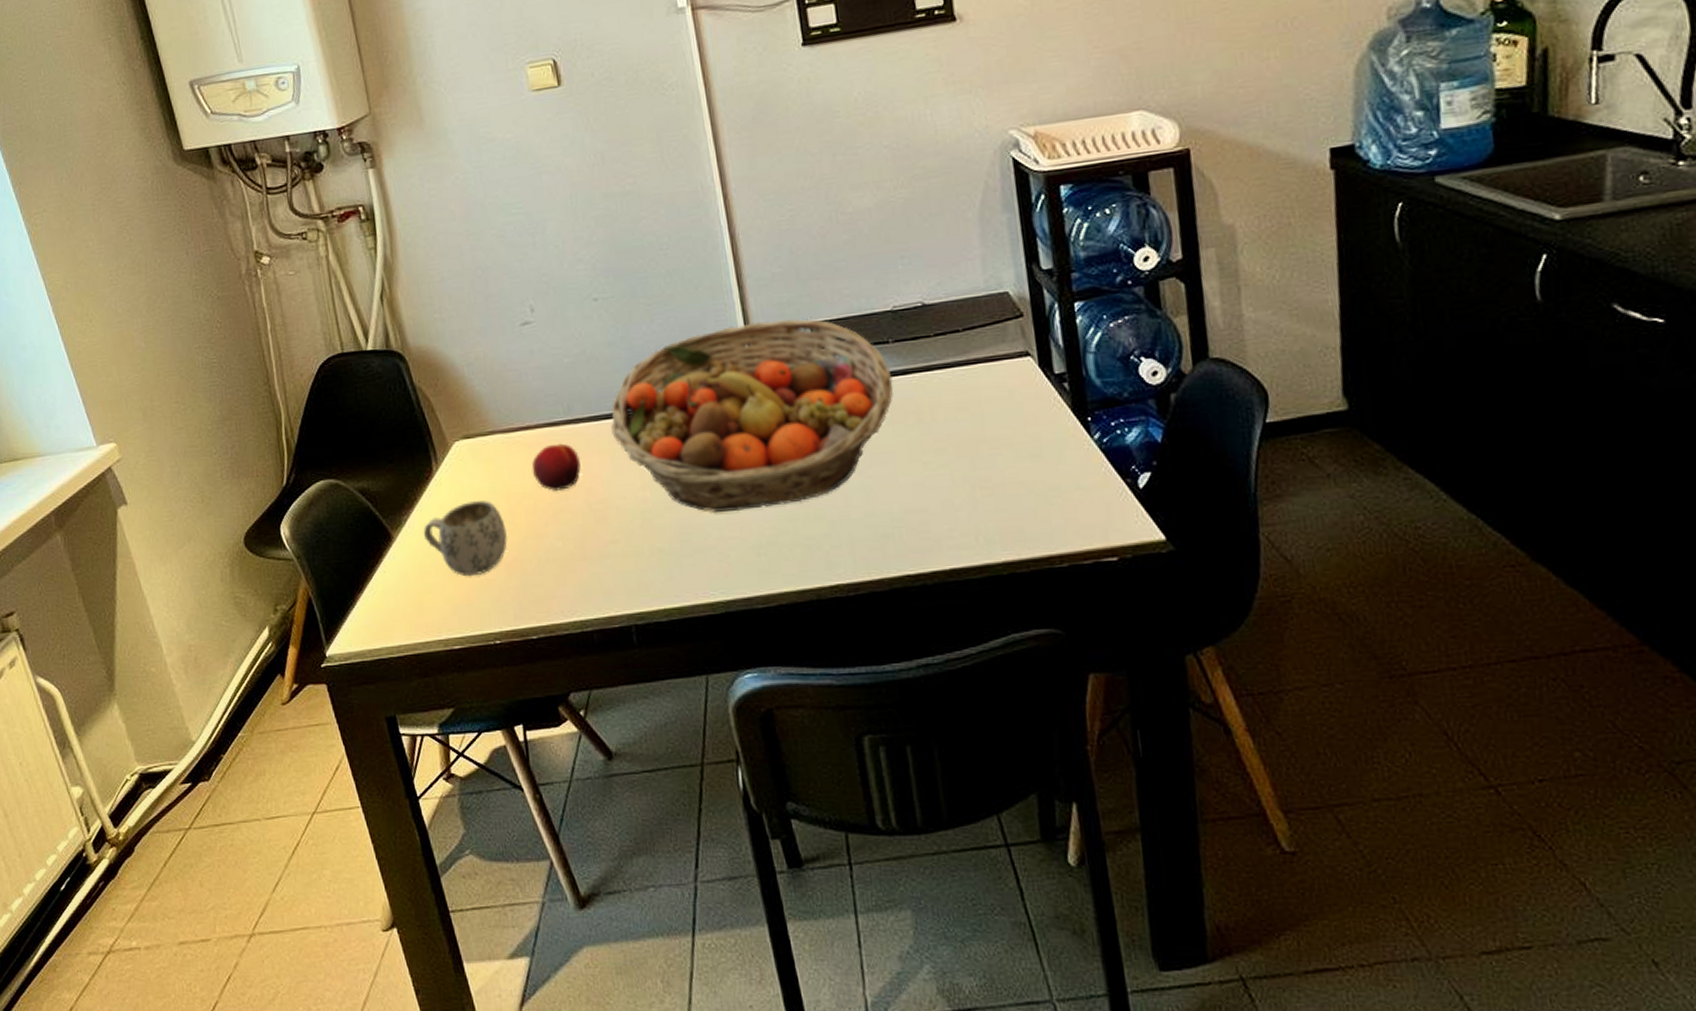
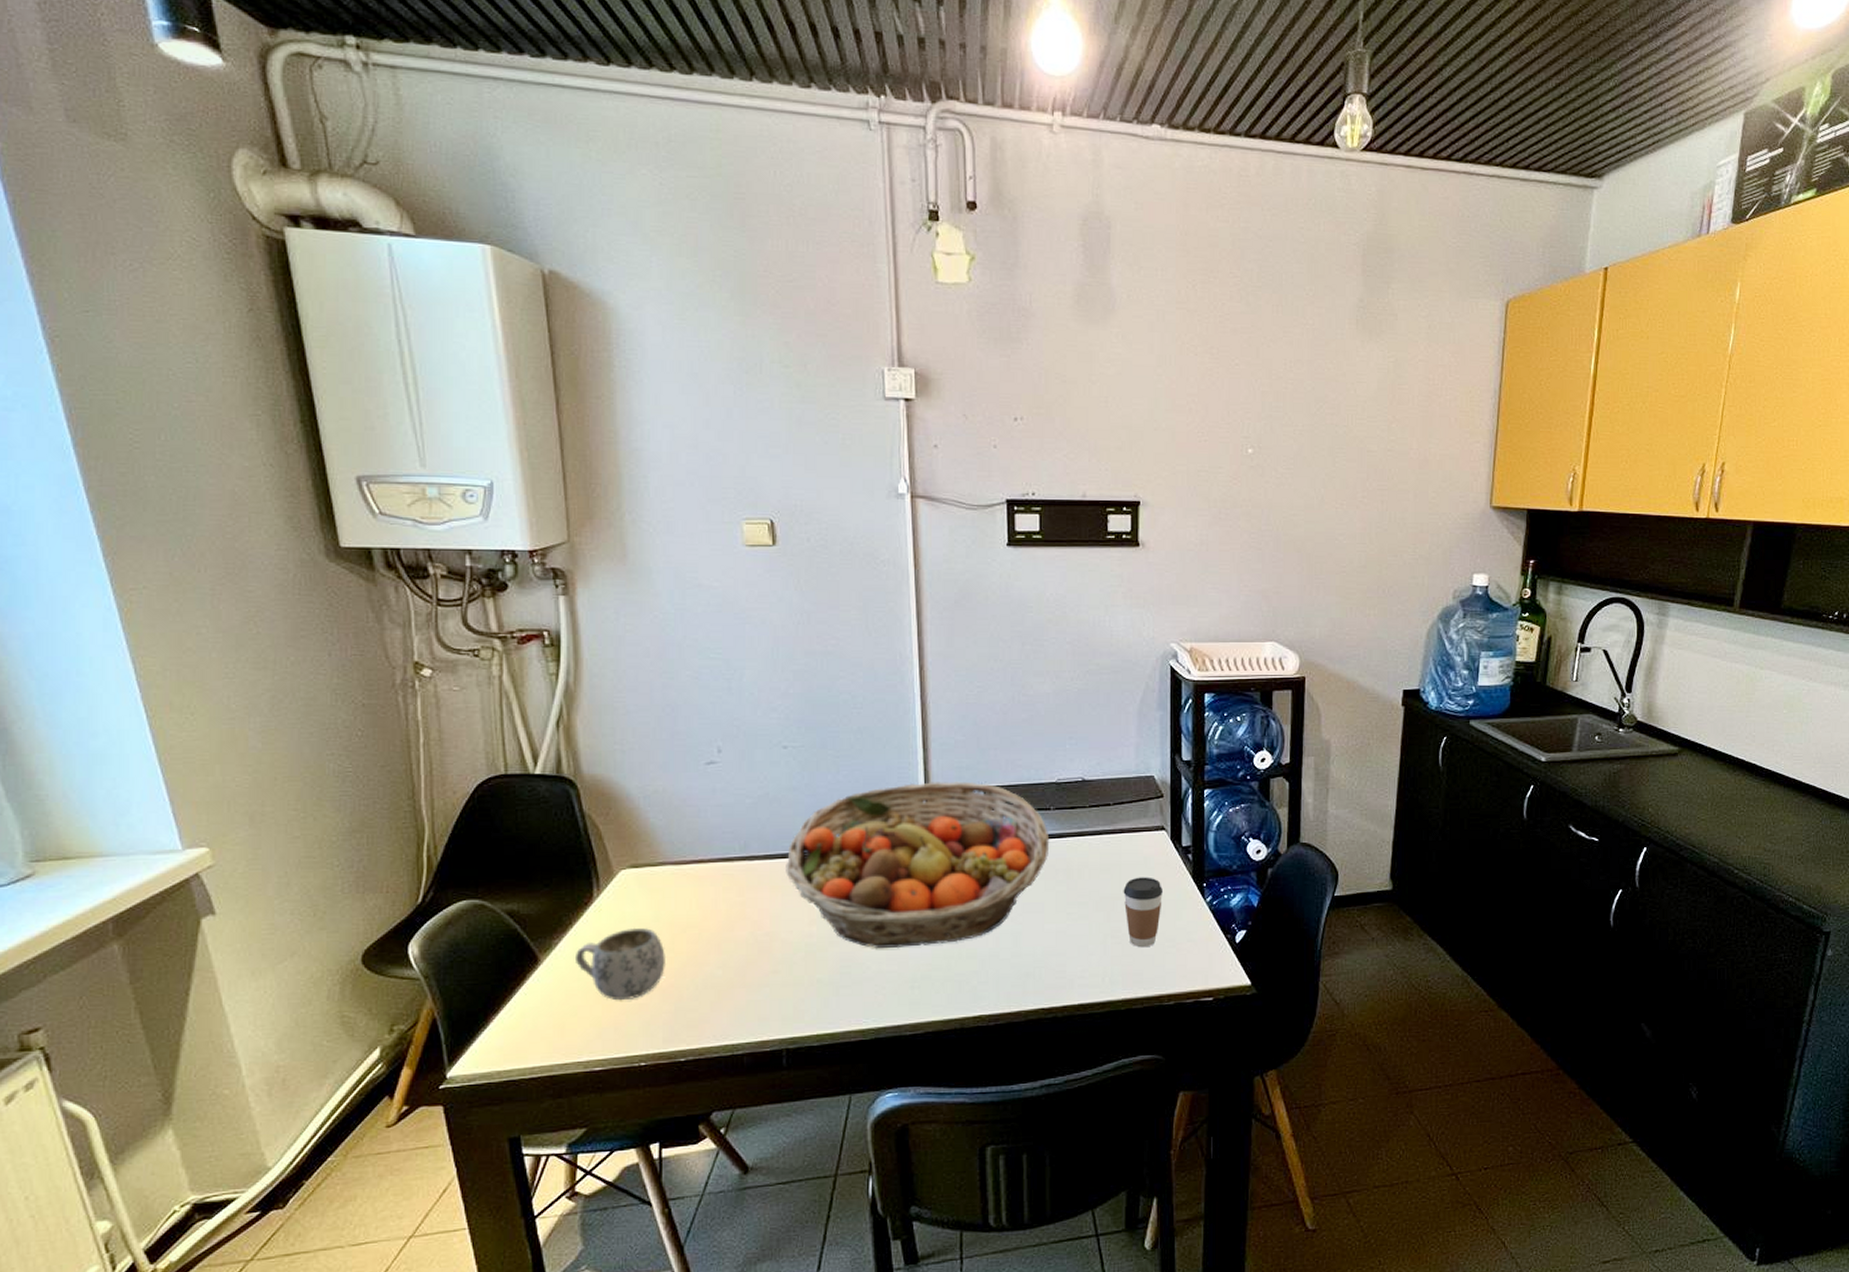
fruit: present [531,443,581,491] -> none [700,878,750,922]
coffee cup: none [987,413,1039,500] -> present [1123,877,1164,948]

